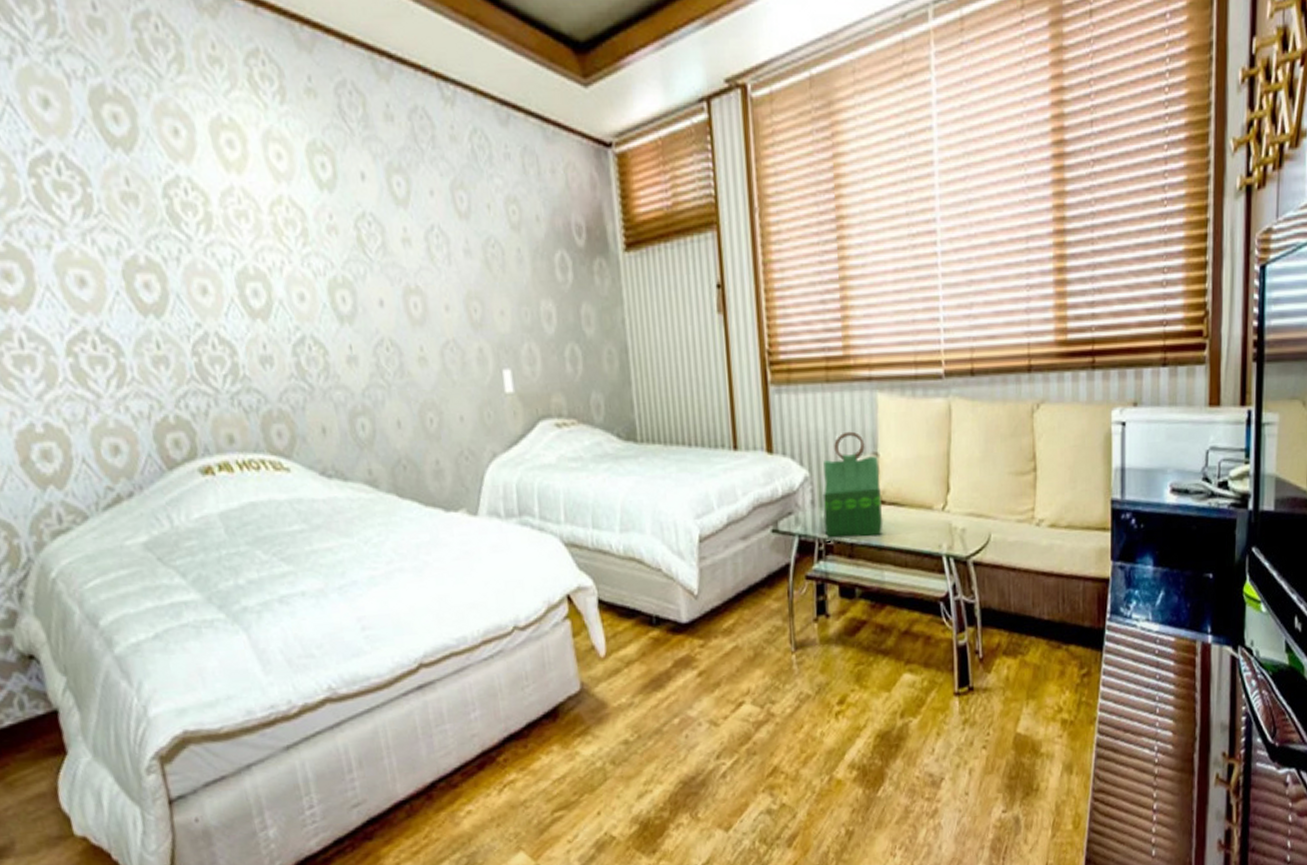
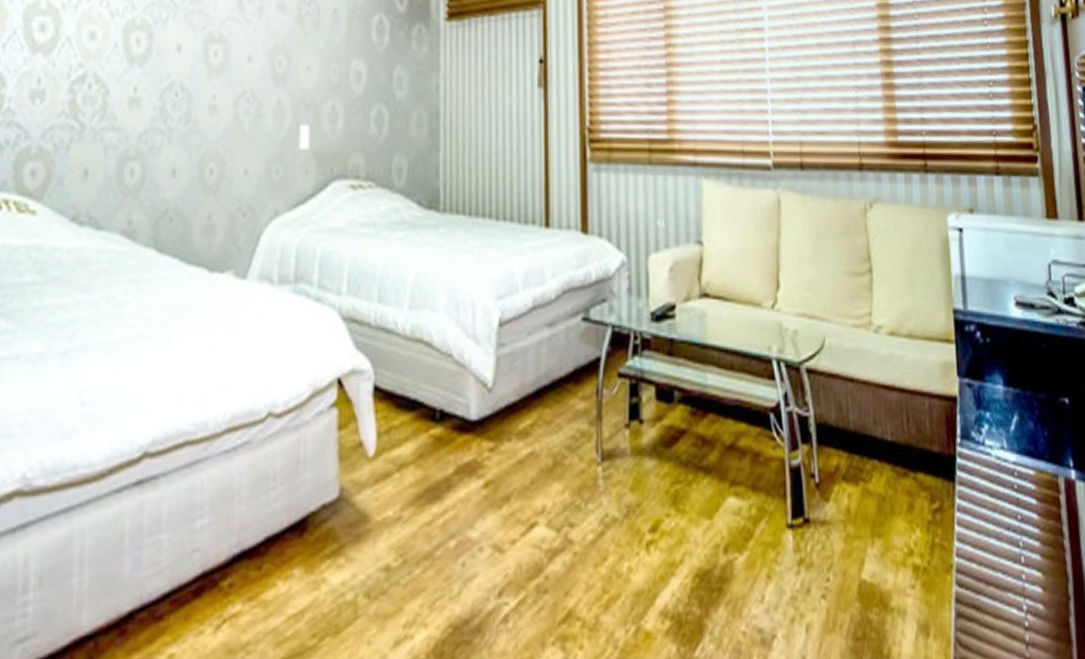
tote bag: present [822,431,883,539] -> none [640,217,707,333]

